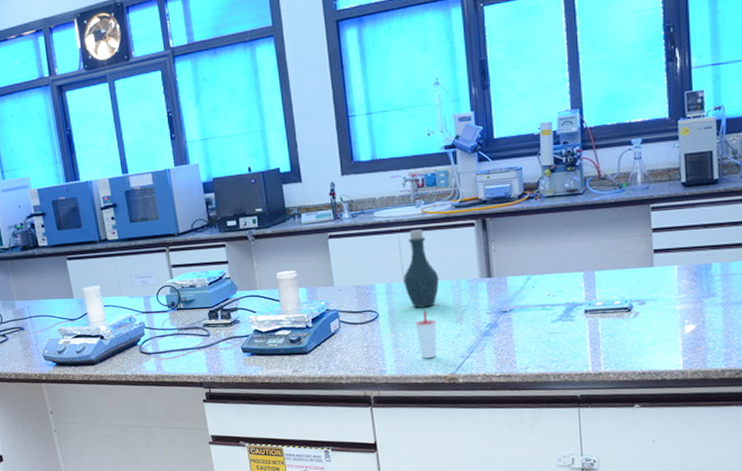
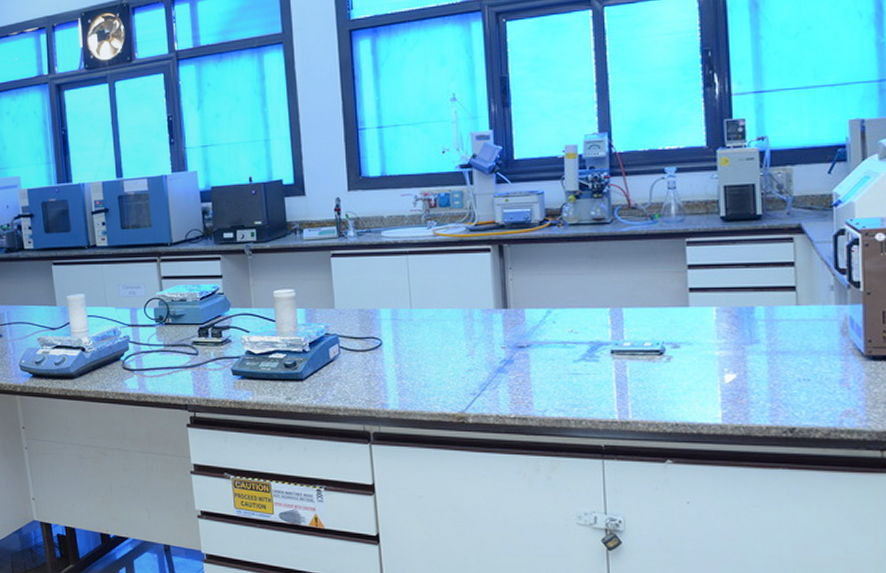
bottle: present [403,230,440,308] -> none [411,253,450,337]
cup: present [415,310,437,359] -> none [422,340,446,394]

